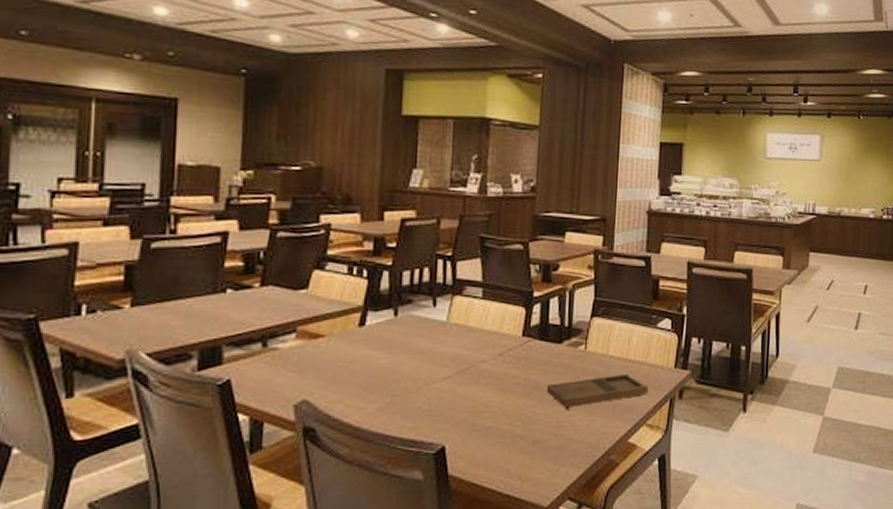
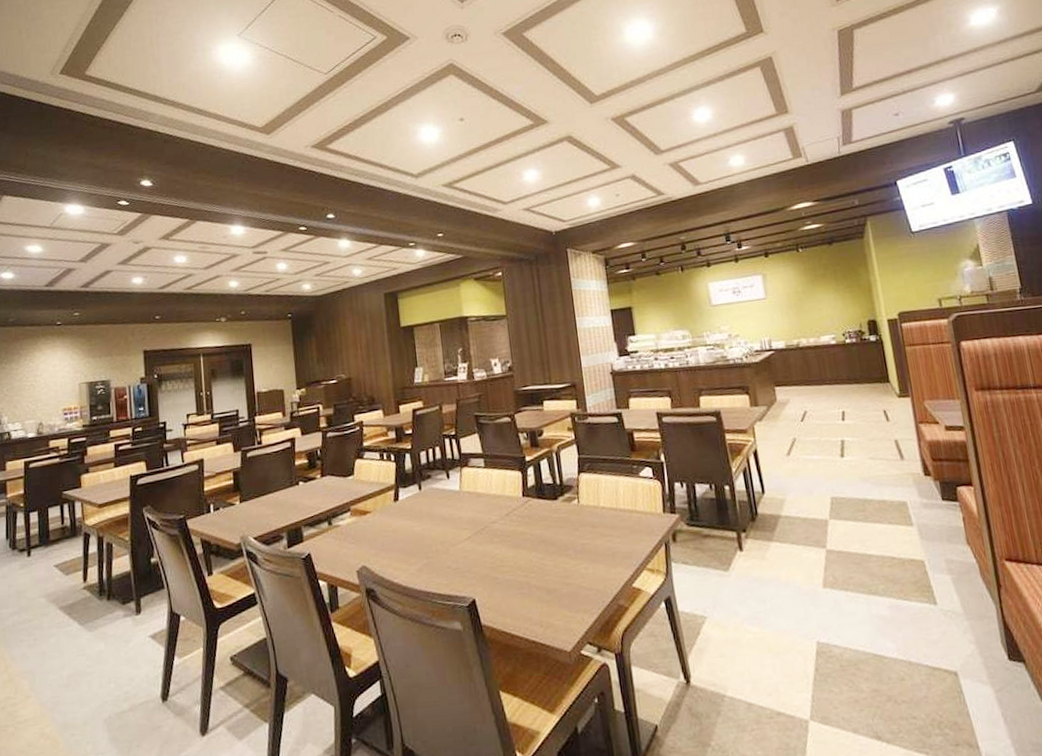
tray: present [546,373,648,410] -> none [550,522,643,560]

